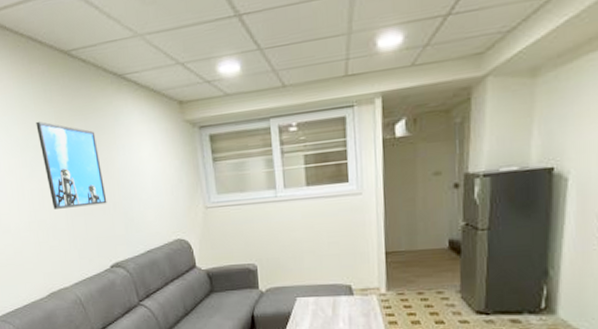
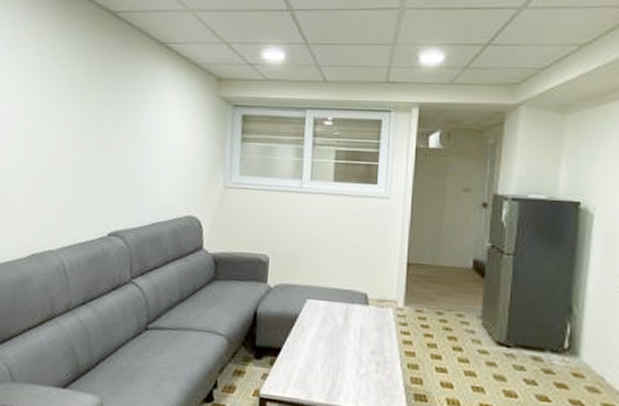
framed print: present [36,121,107,209] -> none [59,72,124,167]

